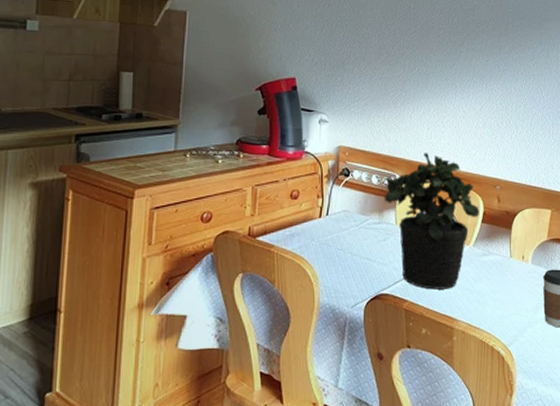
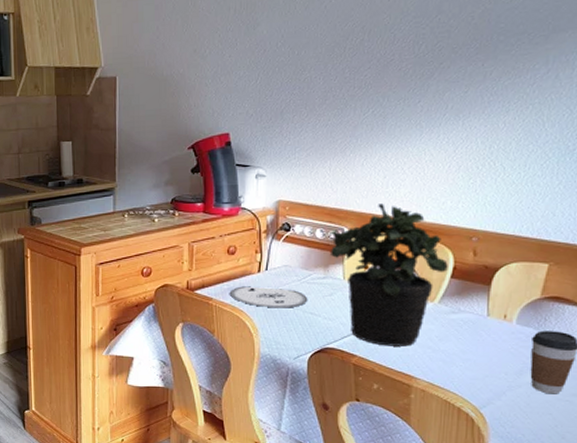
plate: none [292,232,365,255] -> present [230,286,308,308]

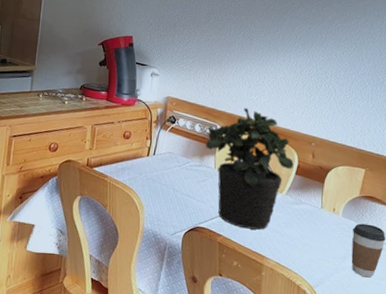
plate: present [230,286,308,308] -> none [123,167,186,190]

